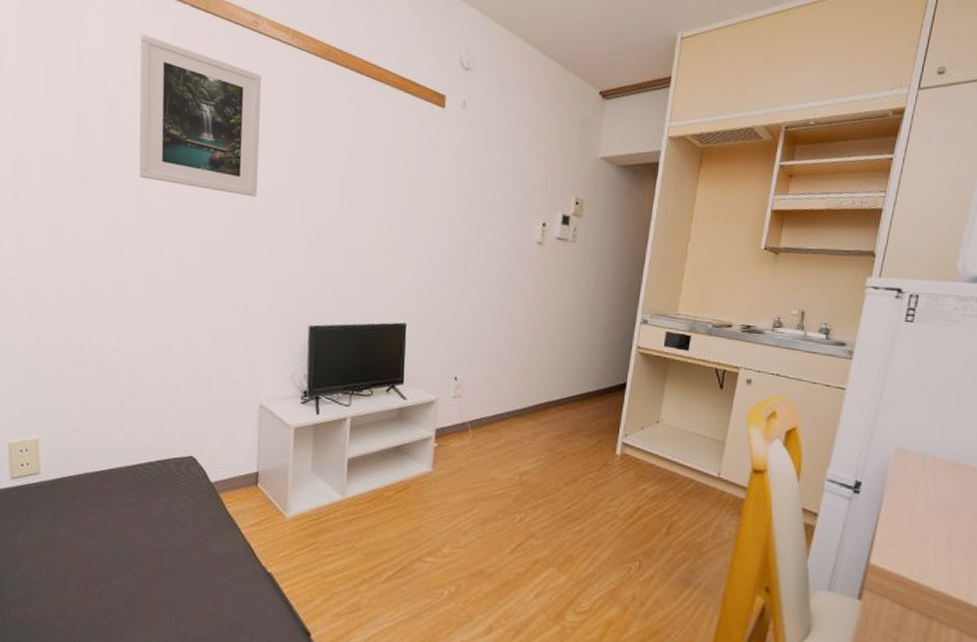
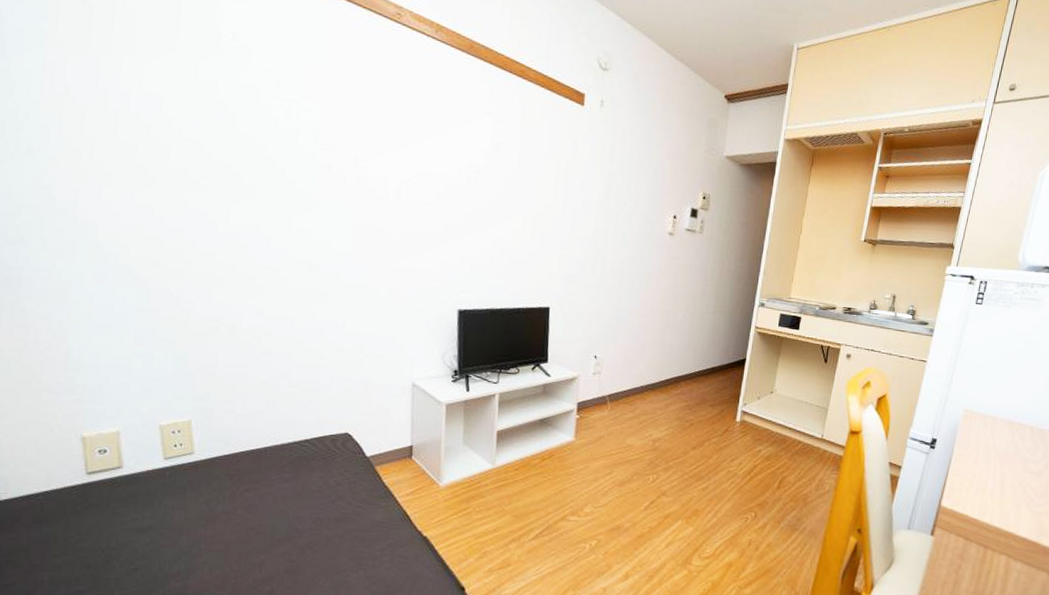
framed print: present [139,34,262,197] -> none [280,20,407,187]

